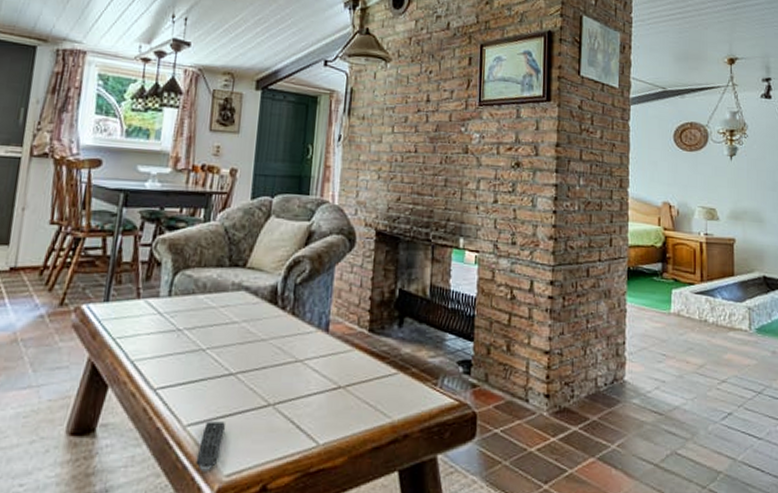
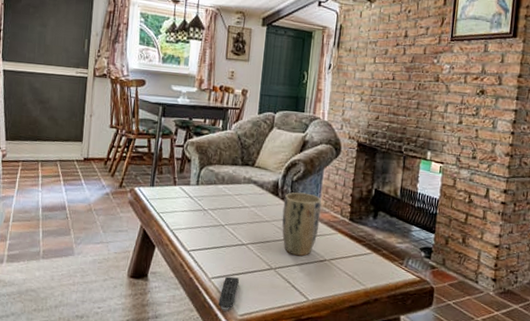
plant pot: none [282,298,333,385] -> present [282,192,322,256]

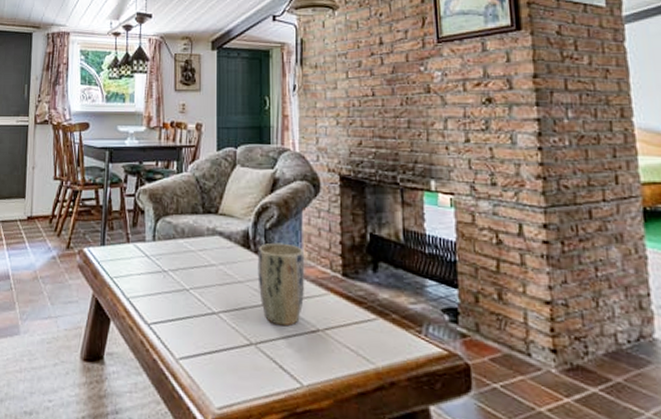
remote control: present [218,276,239,311] -> none [190,356,212,403]

